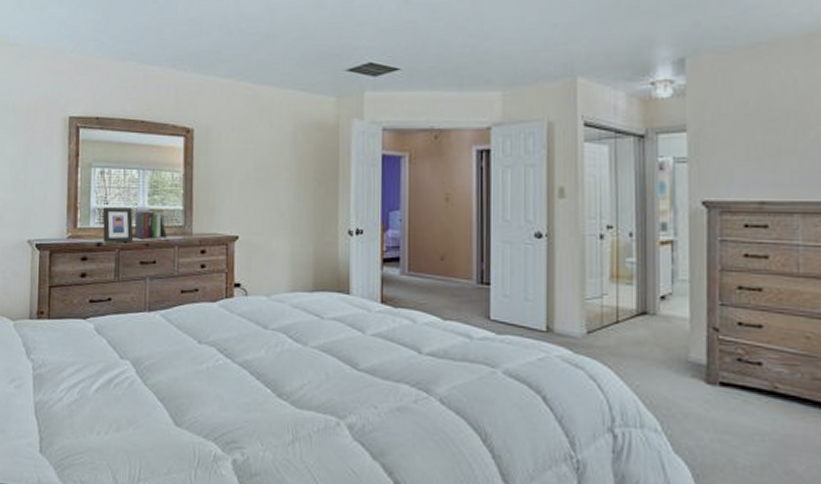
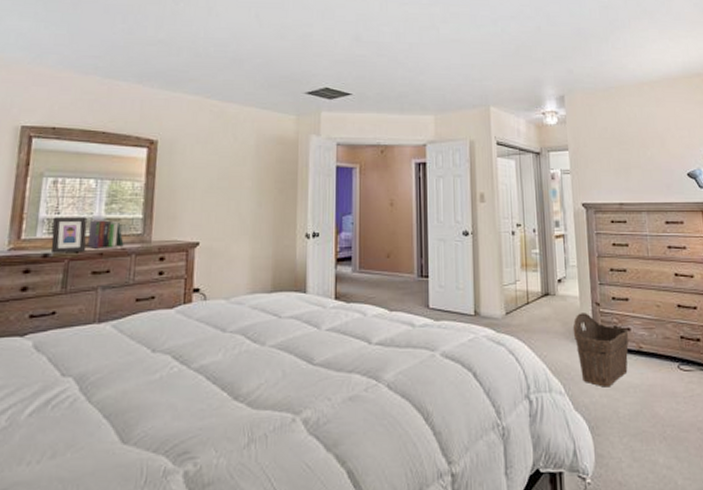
wicker basket: none [678,338,759,431] -> present [572,313,629,387]

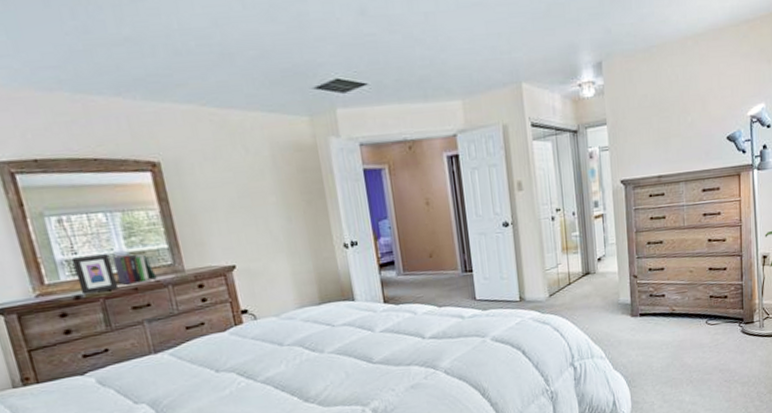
wicker basket: present [572,313,629,387] -> none [612,286,663,348]

